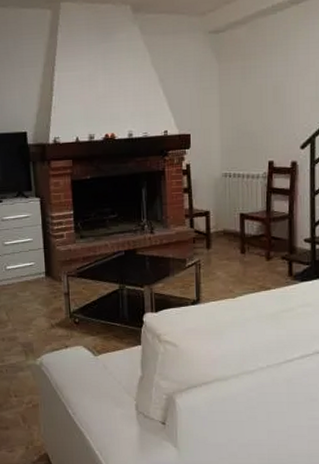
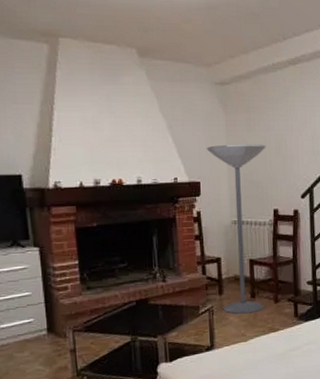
floor lamp: none [197,92,262,270] -> present [206,144,266,314]

